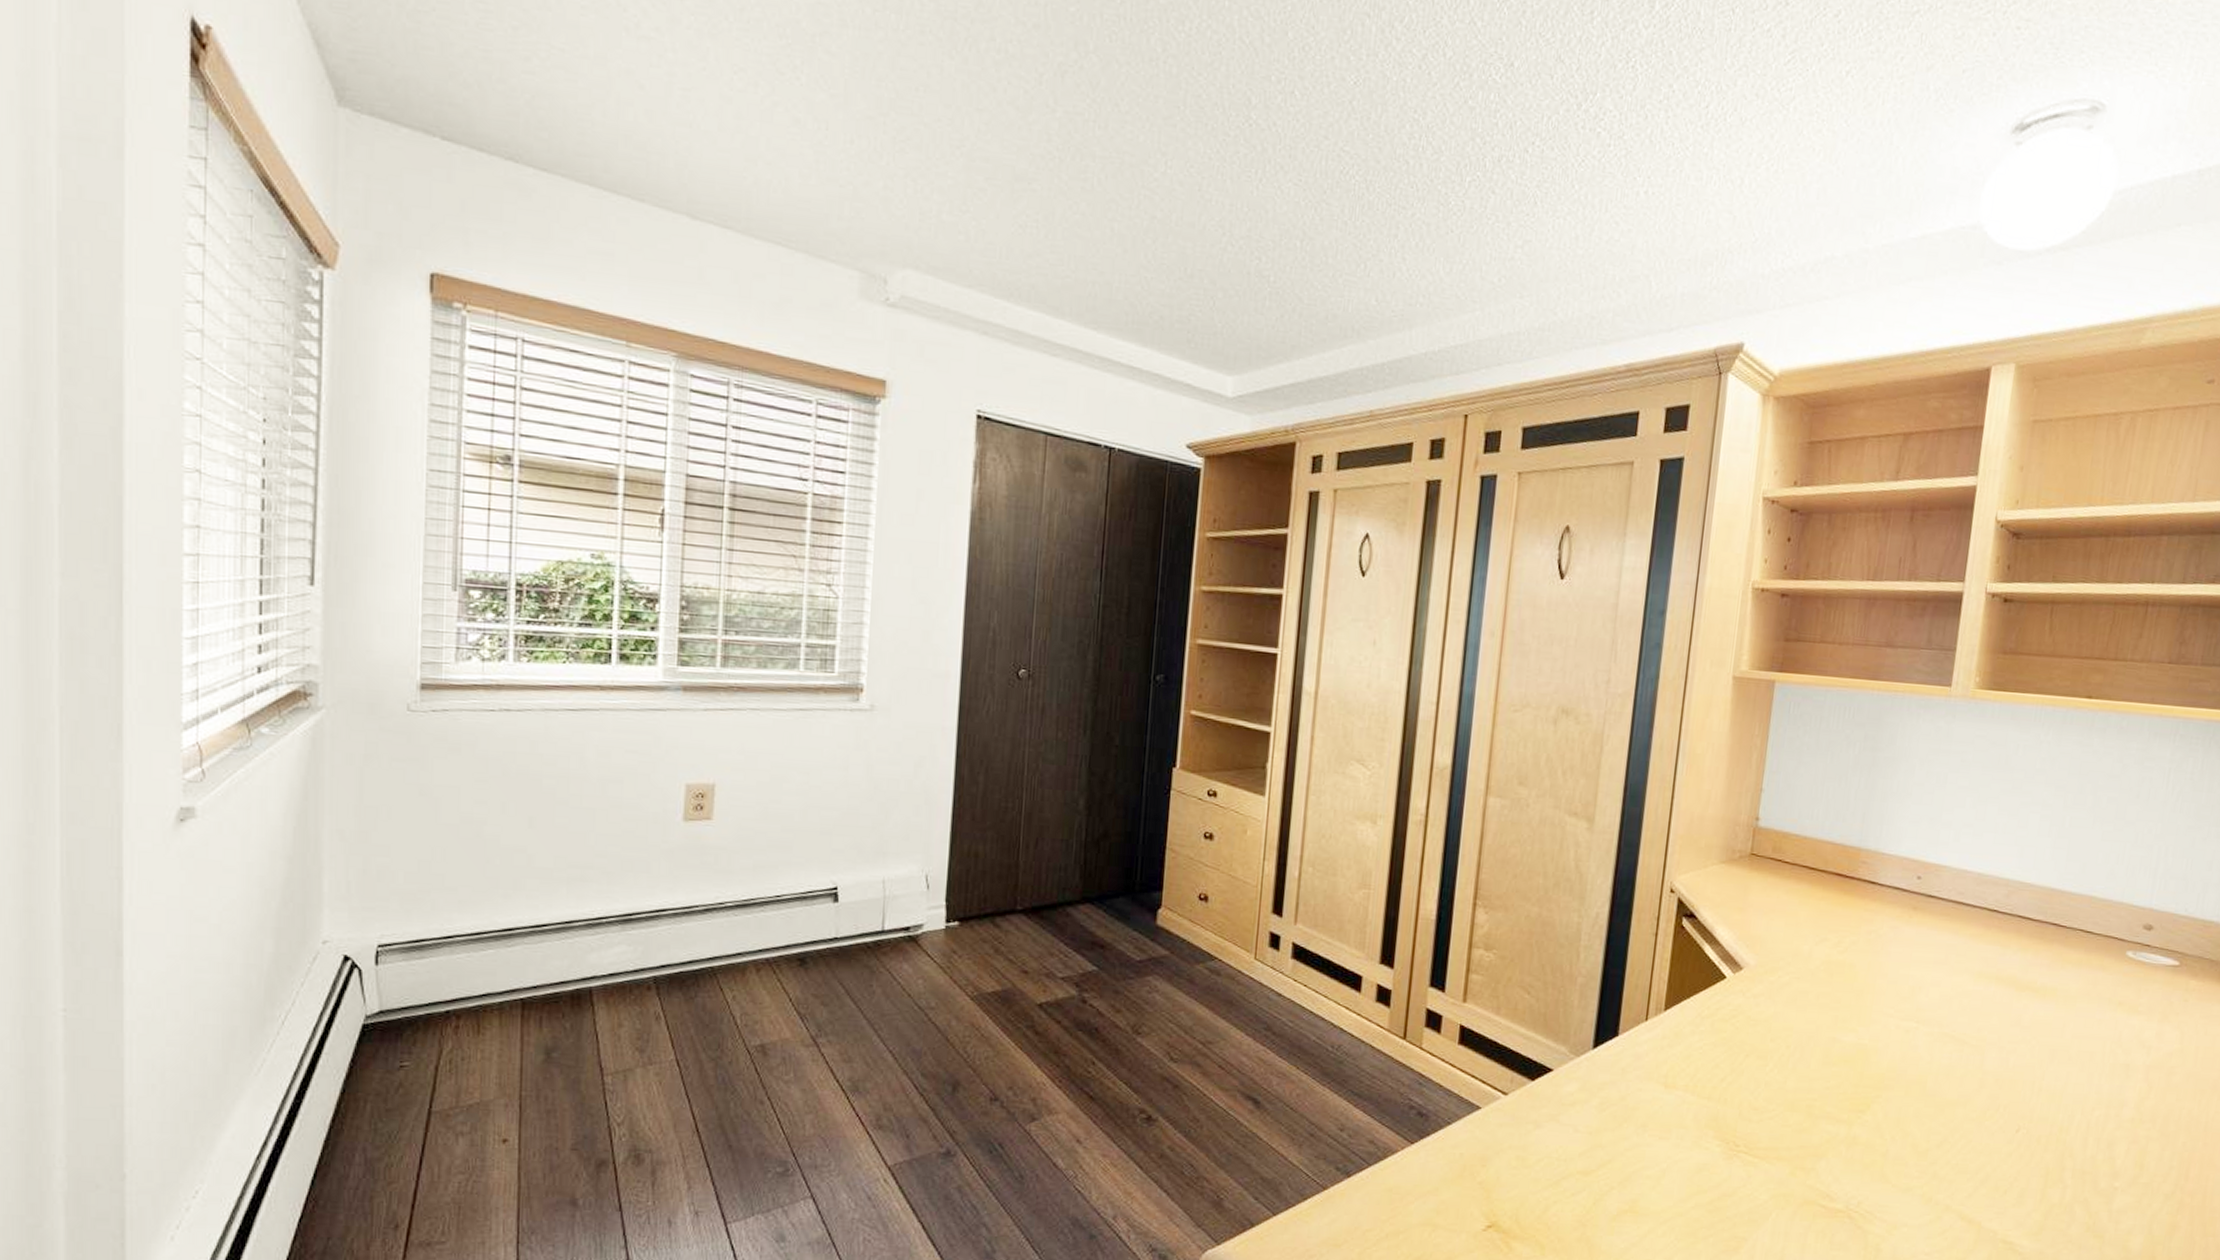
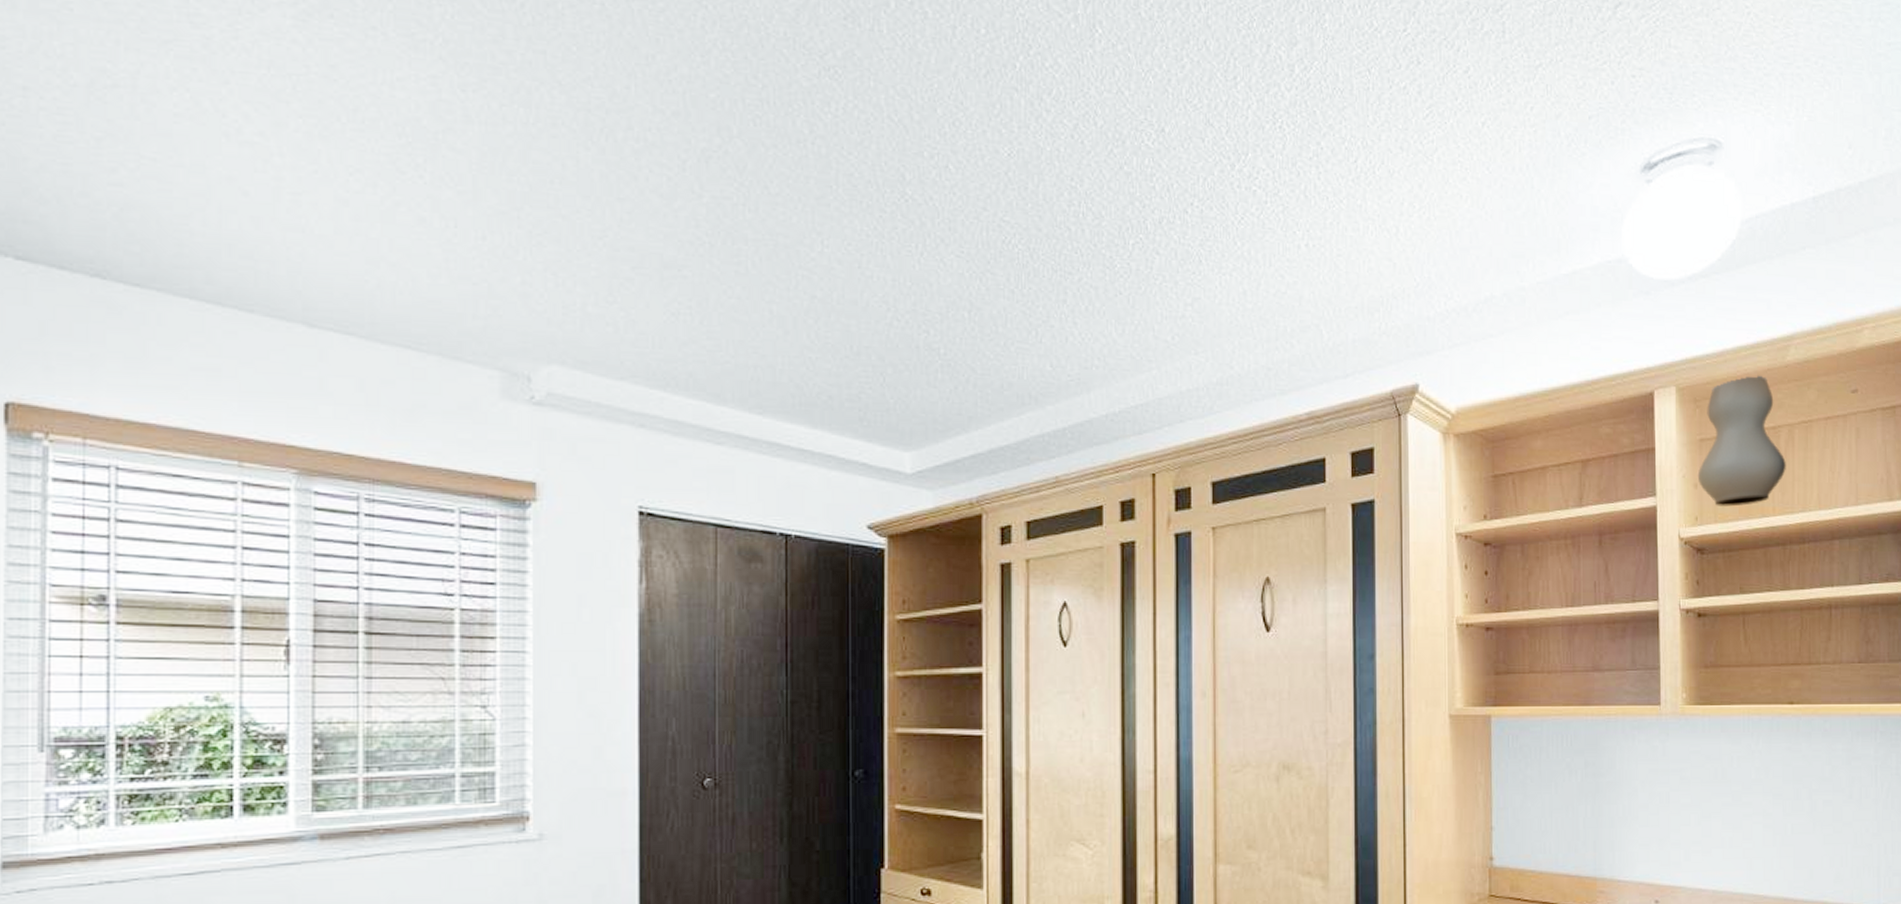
vase: none [2024,357,2123,493] -> present [1697,375,1786,507]

